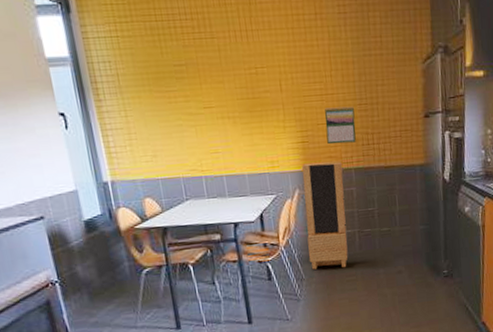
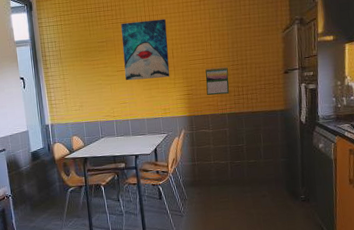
wall art: none [206,36,278,122] -> present [121,18,170,81]
storage cabinet: present [302,161,348,270] -> none [187,108,222,192]

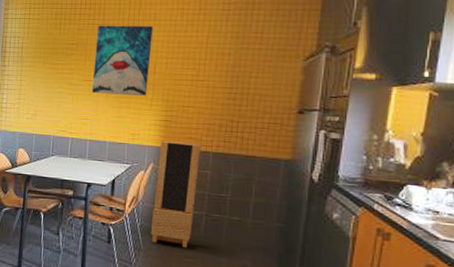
storage cabinet: none [187,108,222,192] -> present [150,140,201,249]
calendar: present [205,66,229,96] -> none [190,92,222,128]

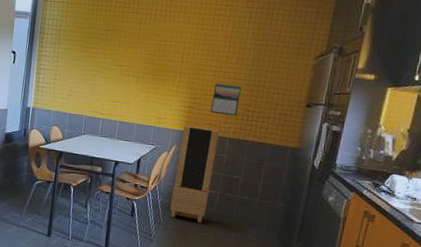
wall art: present [92,25,153,97] -> none [124,13,183,84]
calendar: none [190,92,222,128] -> present [211,82,241,116]

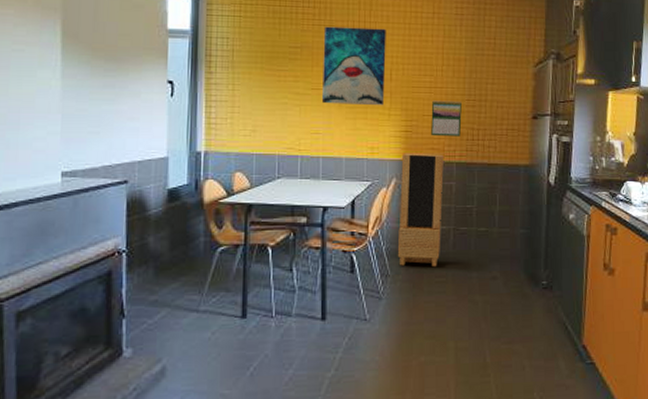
wall art: none [124,13,183,84] -> present [323,26,386,106]

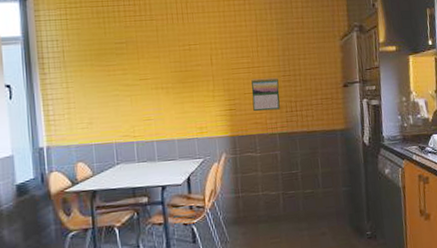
wall art: present [323,26,386,106] -> none [146,18,208,92]
storage cabinet: present [397,153,444,268] -> none [229,127,273,232]

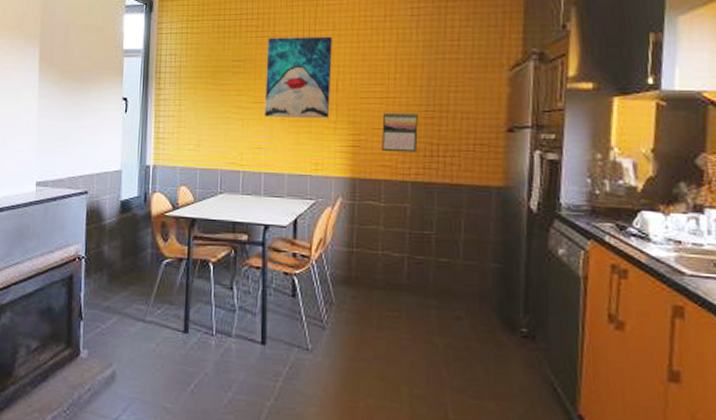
wall art: none [146,18,208,92] -> present [265,36,332,119]

